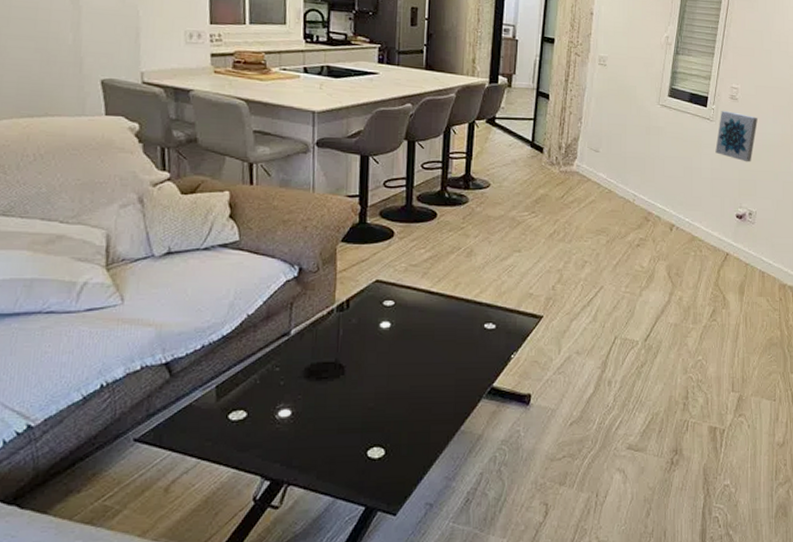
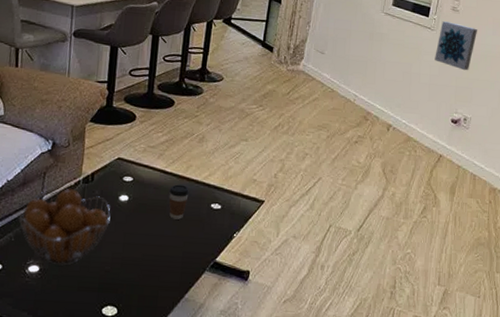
fruit basket: none [263,319,371,407] -> present [18,189,111,266]
coffee cup: none [436,305,459,344] -> present [168,184,189,220]

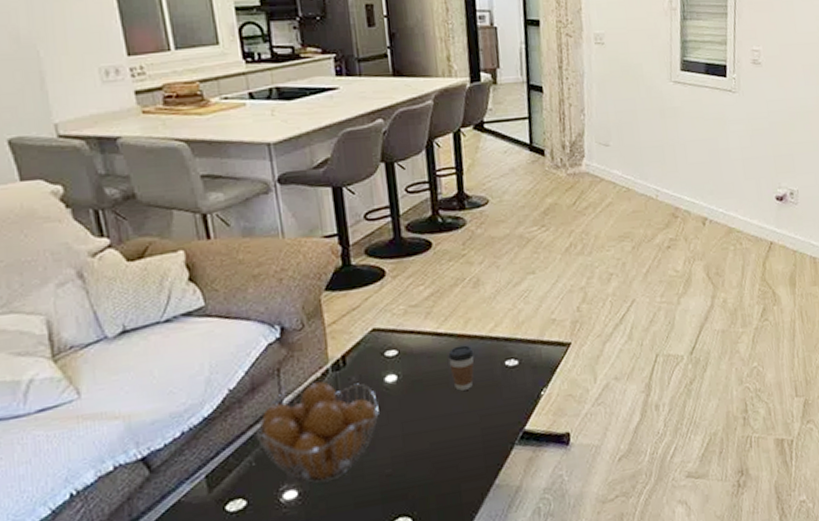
wall art: present [434,21,477,71] -> none [742,78,787,135]

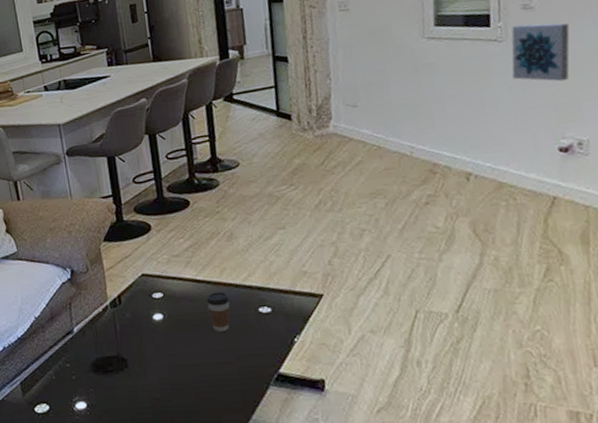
fruit basket: present [255,381,379,484] -> none [54,316,149,399]
wall art: none [742,78,787,135] -> present [511,23,570,82]

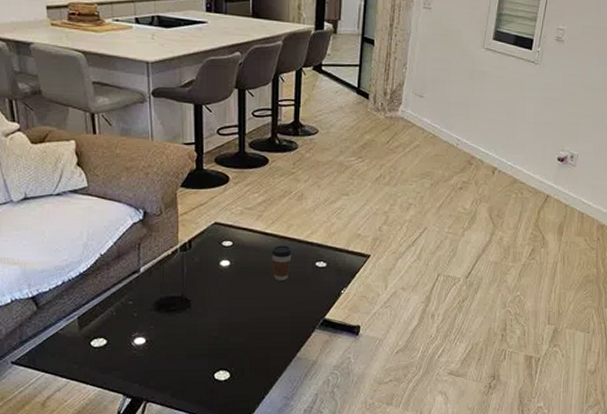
wall art: present [511,23,570,82] -> none [539,53,583,106]

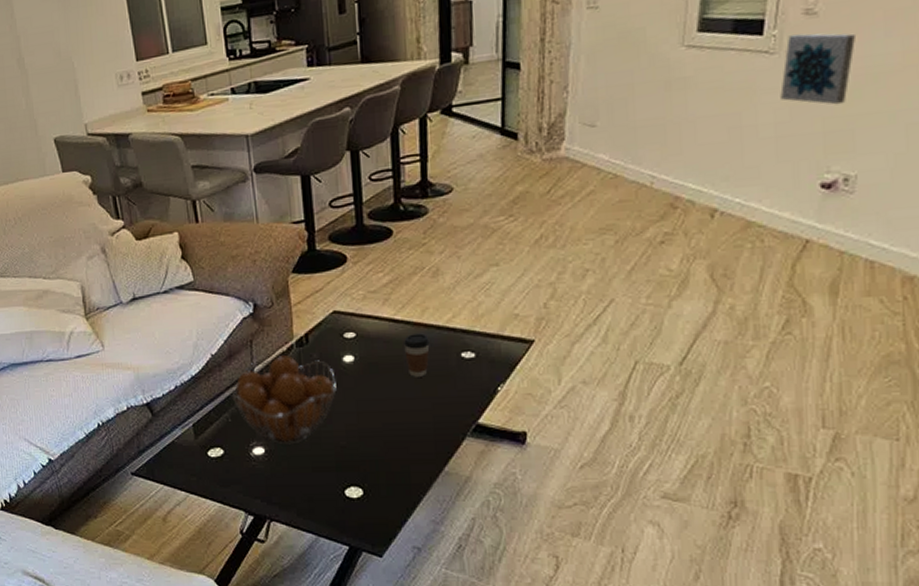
fruit basket: none [117,258,213,336] -> present [231,355,337,445]
wall art: none [539,53,583,106] -> present [780,33,855,105]

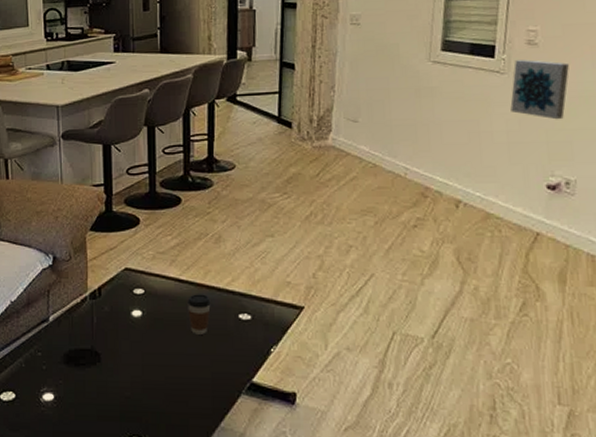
fruit basket: present [231,355,337,445] -> none [27,307,124,393]

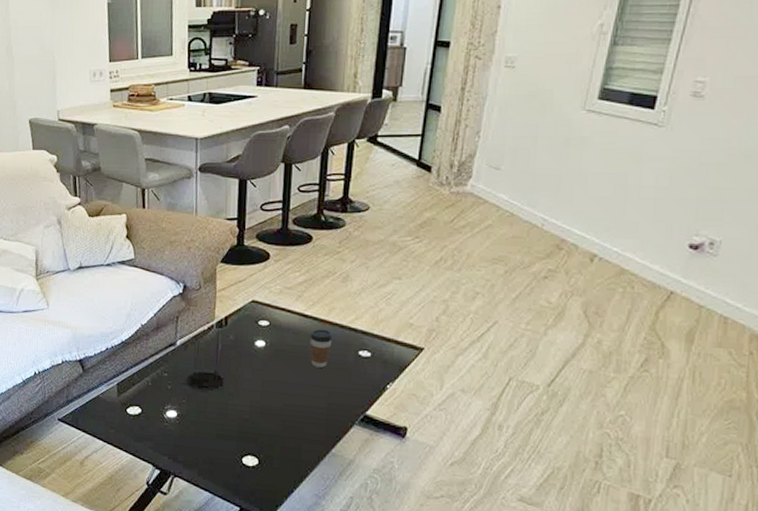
wall art: present [510,60,569,120] -> none [663,113,734,178]

